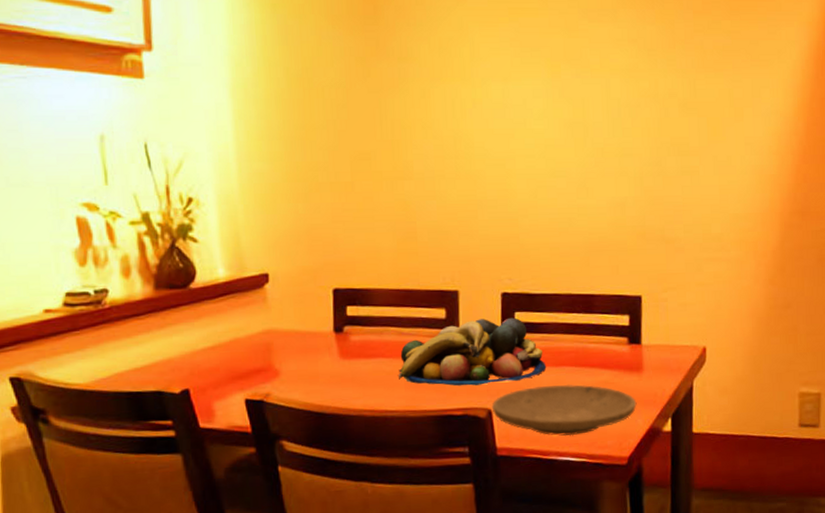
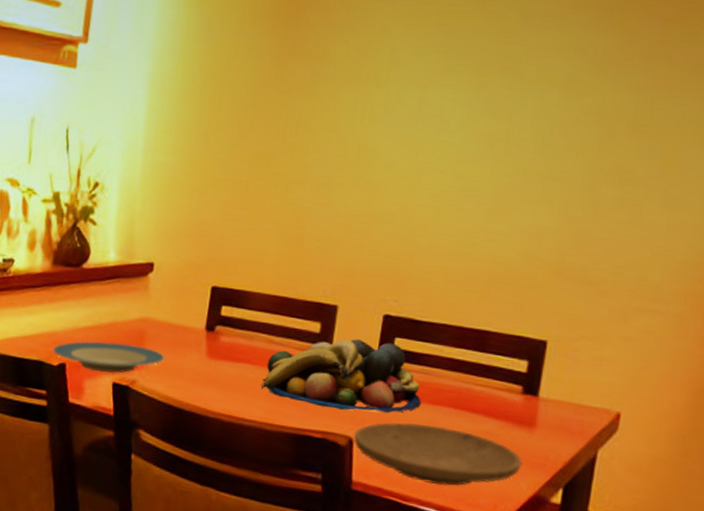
plate: none [171,358,297,392] -> present [52,341,165,373]

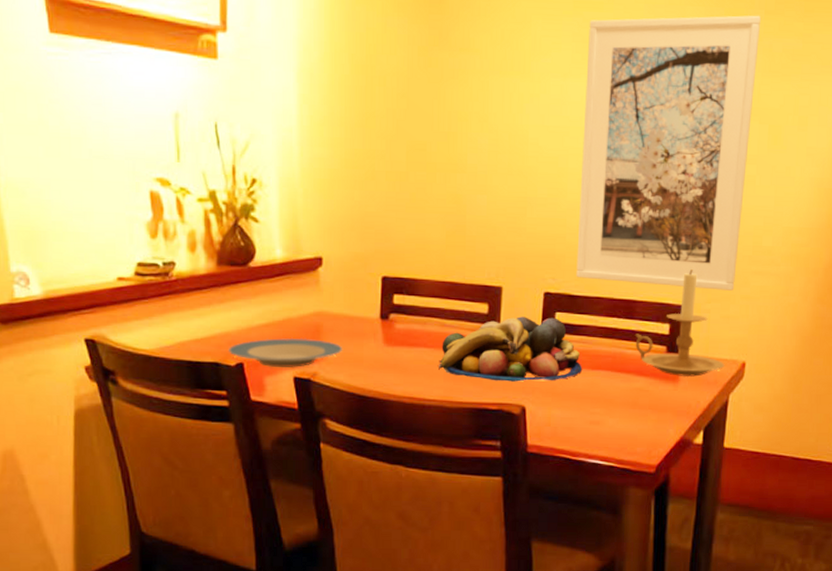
plate: present [353,422,523,486] -> none [526,387,670,440]
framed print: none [421,23,659,329] -> present [576,15,762,291]
candle holder: none [485,301,594,425] -> present [634,269,725,377]

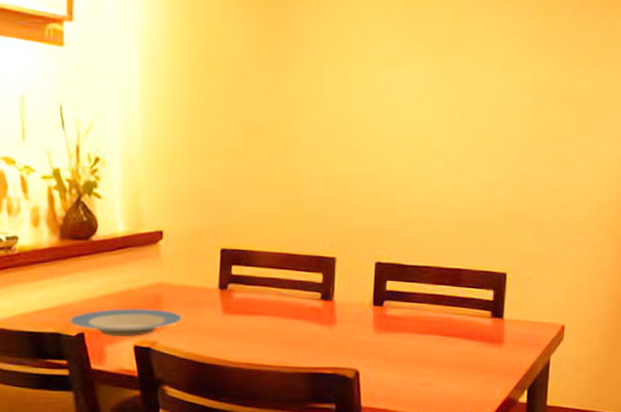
fruit bowl: present [439,316,583,382] -> none [275,285,413,347]
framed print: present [576,15,762,291] -> none [405,11,570,259]
candle holder: present [634,269,725,377] -> none [461,240,546,339]

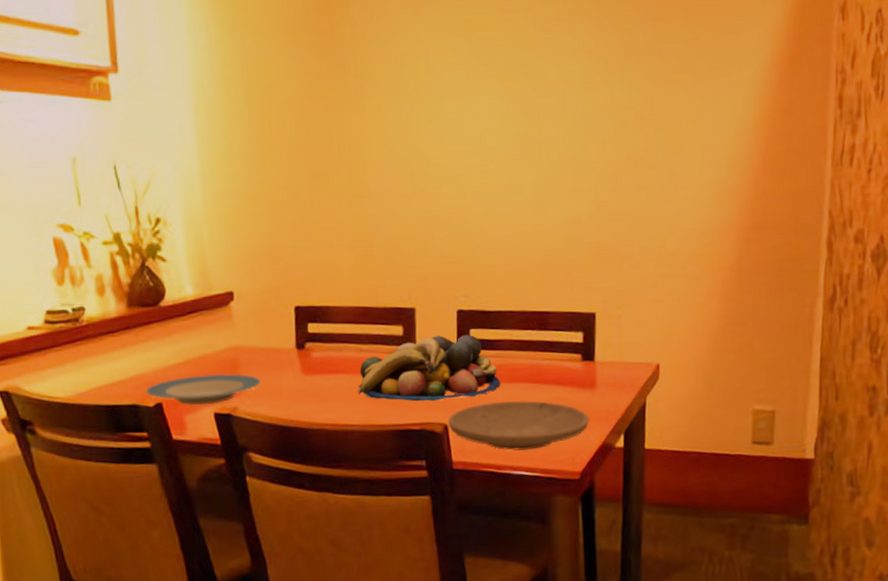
fruit bowl: none [275,285,413,347] -> present [358,334,501,402]
plate: none [359,351,496,401] -> present [447,400,590,451]

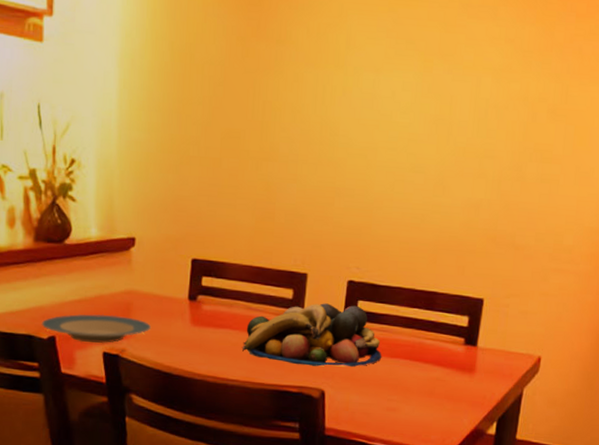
plate: present [447,400,590,451] -> none [325,374,465,426]

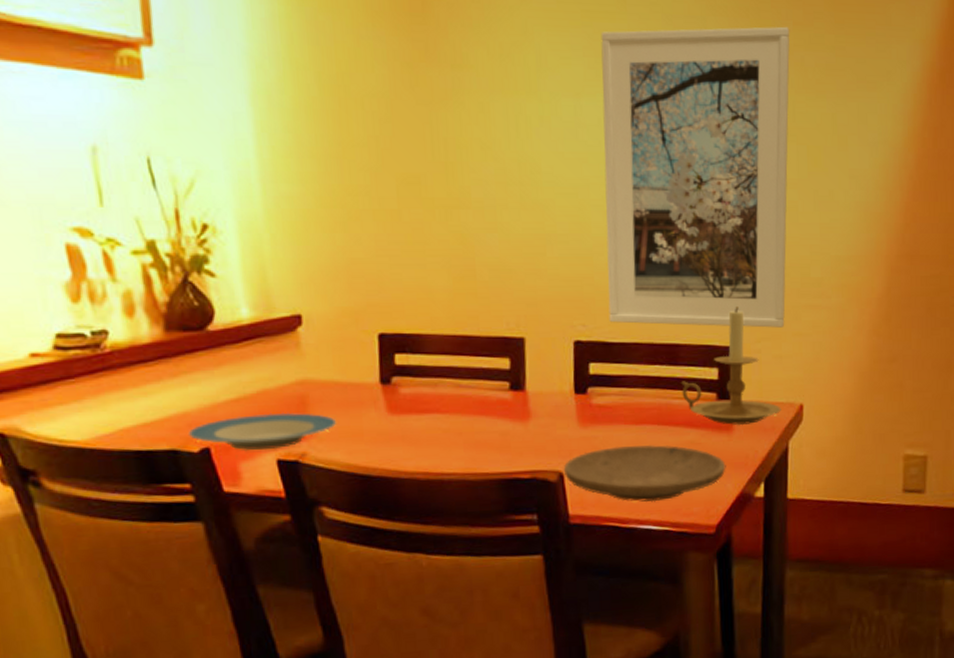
fruit bowl: present [242,303,382,367] -> none [456,369,626,446]
plate: none [325,374,465,426] -> present [563,444,726,502]
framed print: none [380,16,573,287] -> present [600,26,790,328]
candle holder: none [434,264,521,369] -> present [680,307,781,425]

